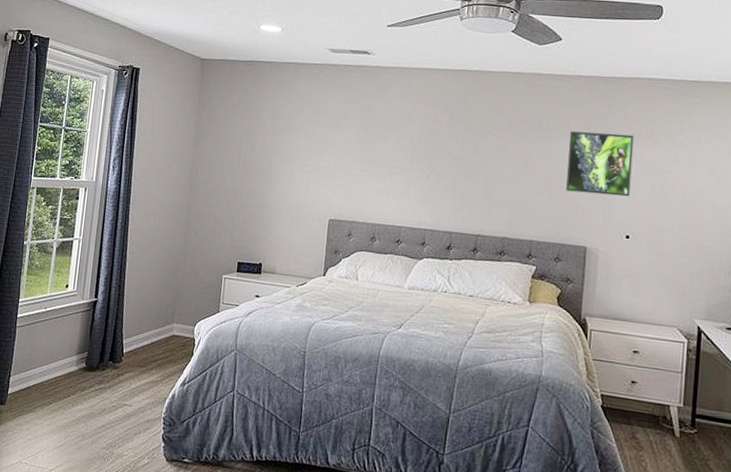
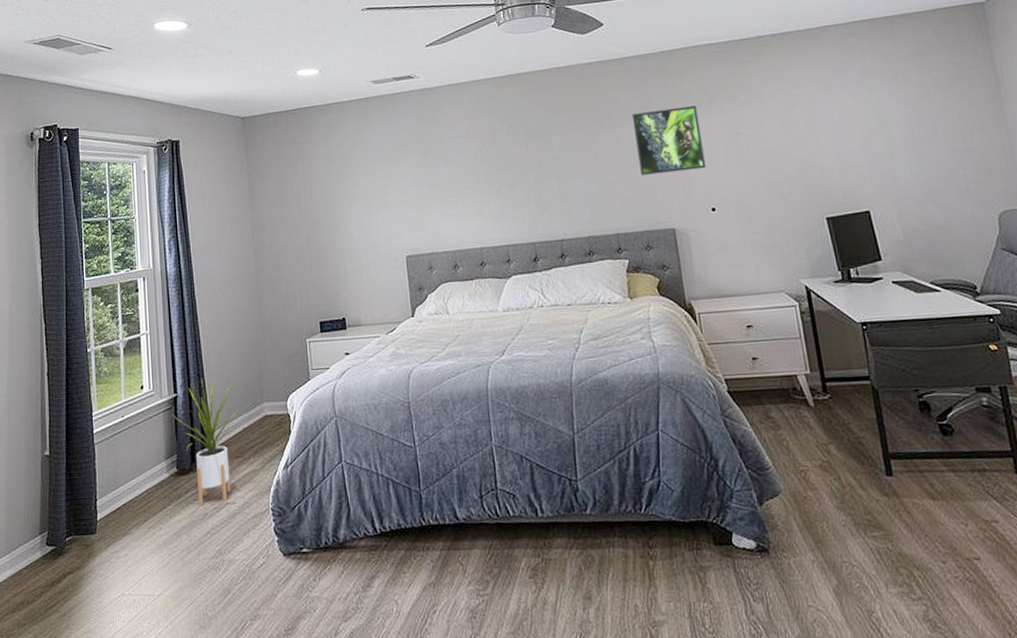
house plant: none [89,289,150,402] -> present [171,378,241,505]

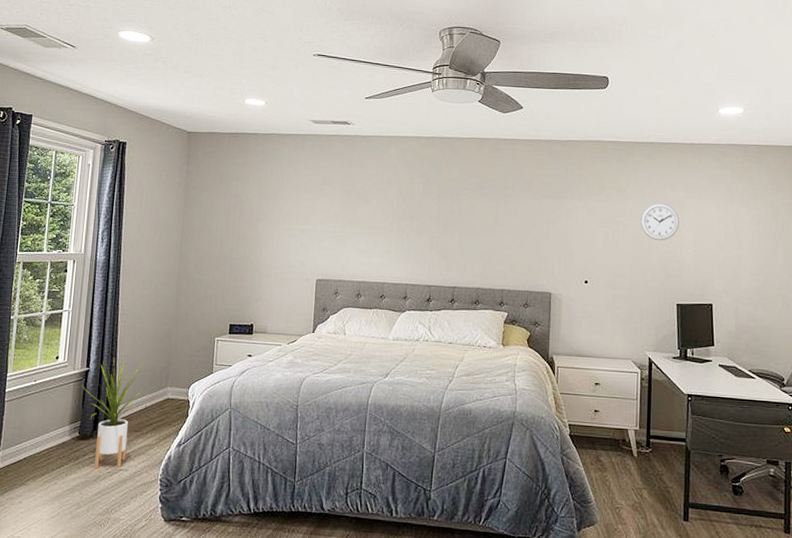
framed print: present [631,105,706,176] -> none [531,189,589,246]
wall clock: none [763,103,811,148] -> present [640,203,679,241]

